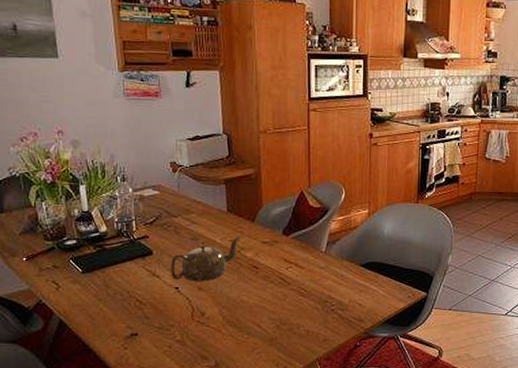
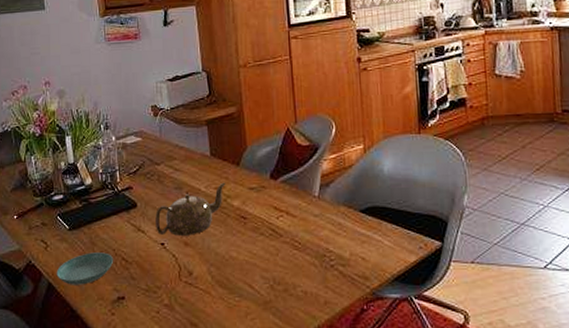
saucer: none [68,294,127,323] -> present [56,252,113,285]

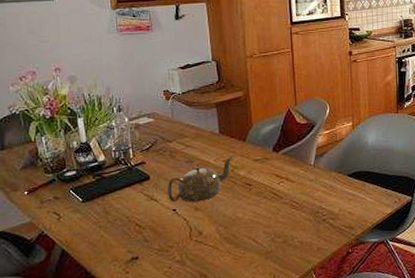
saucer: present [56,252,113,285] -> none [69,220,127,251]

